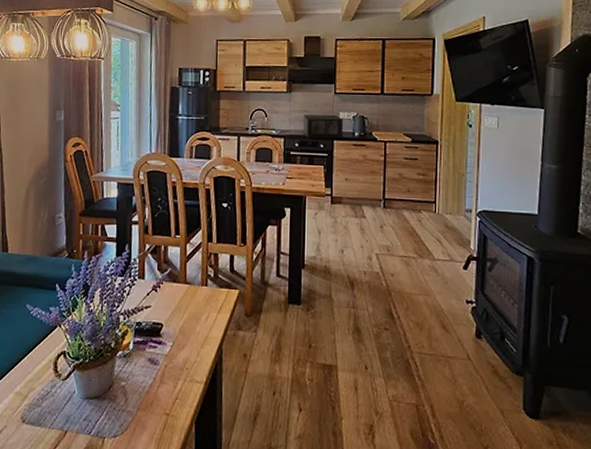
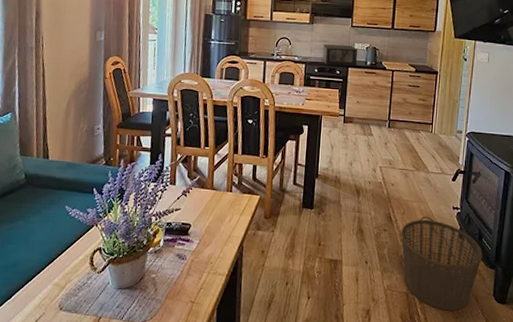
basket: none [405,311,507,428] -> present [400,216,483,311]

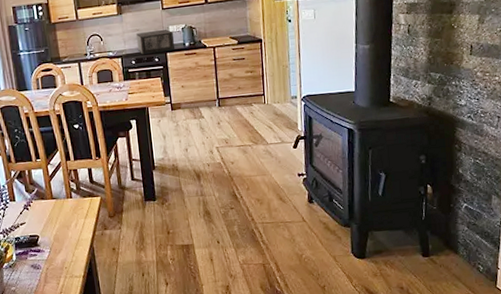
basket: present [400,216,483,311] -> none [248,187,336,275]

